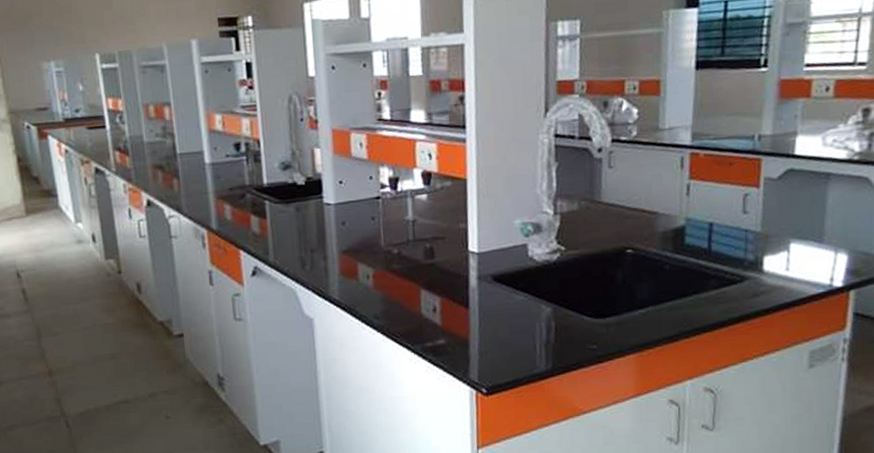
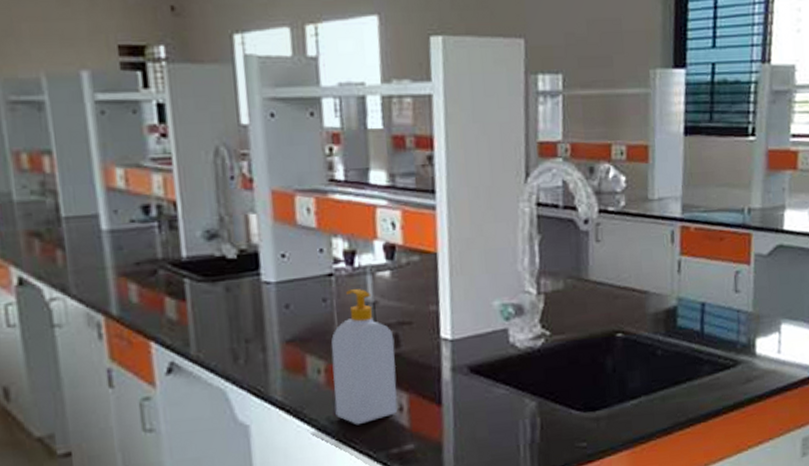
soap bottle: none [378,209,432,322] -> present [331,289,398,426]

